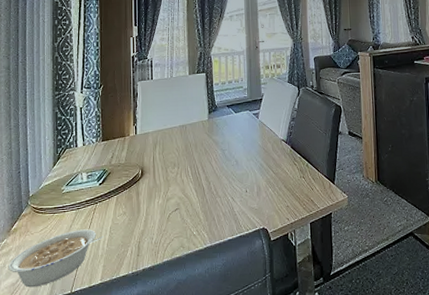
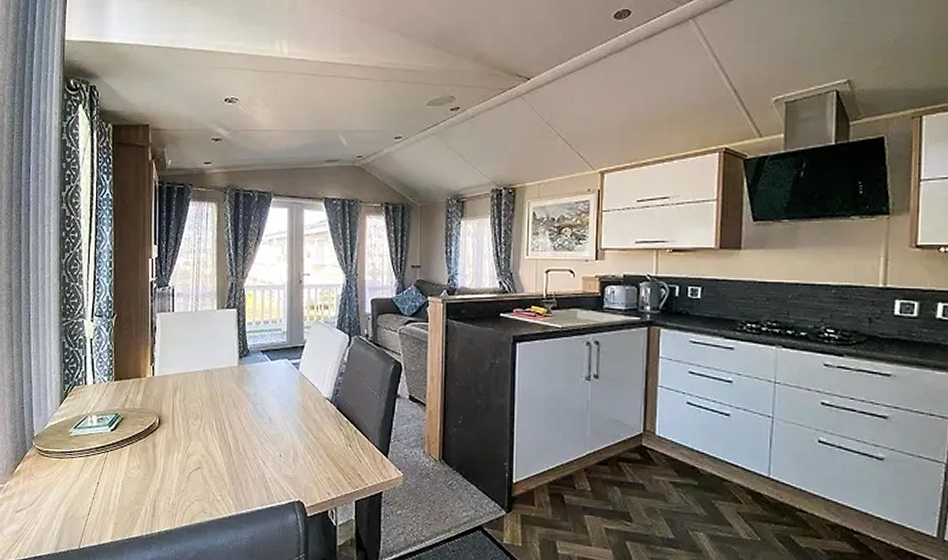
legume: present [8,229,103,288] -> none [12,479,115,538]

